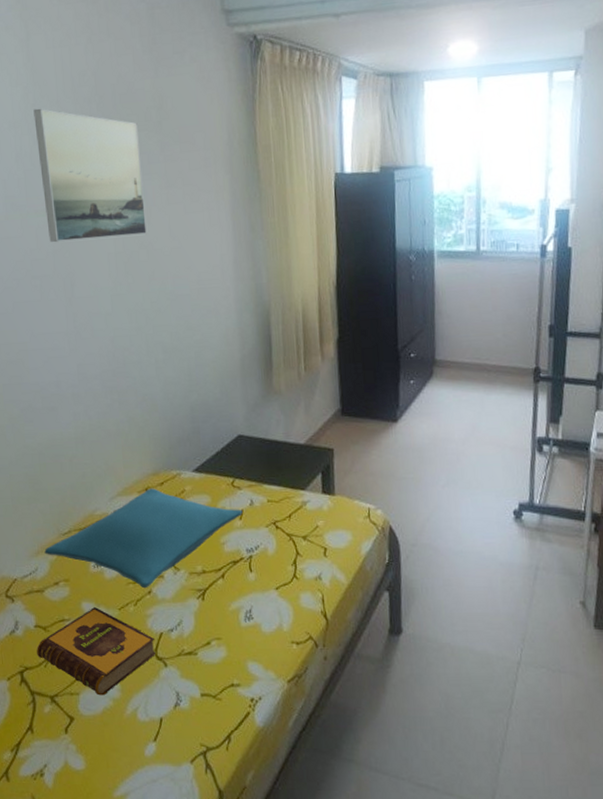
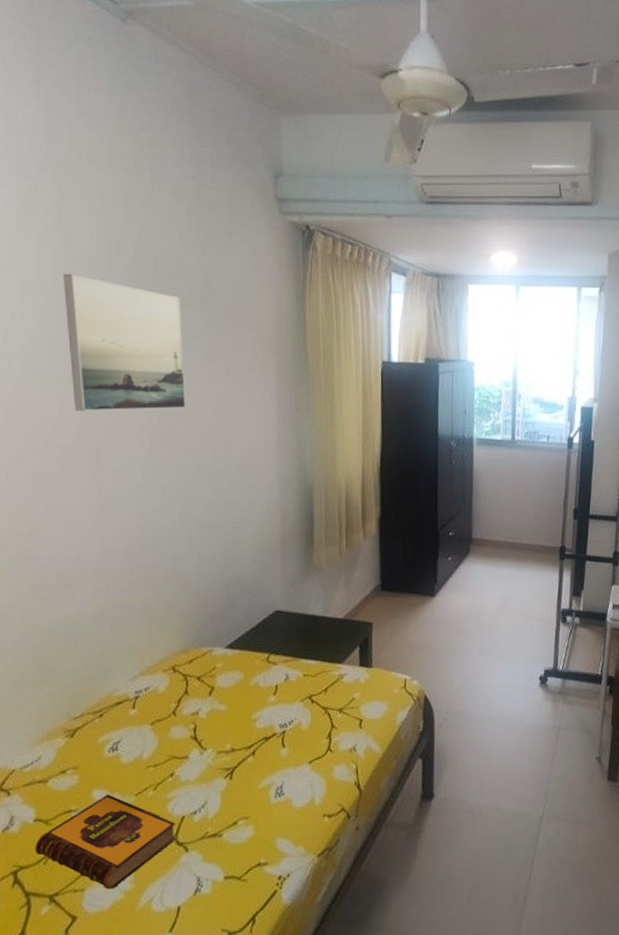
pillow: present [44,488,243,589] -> none [51,666,277,771]

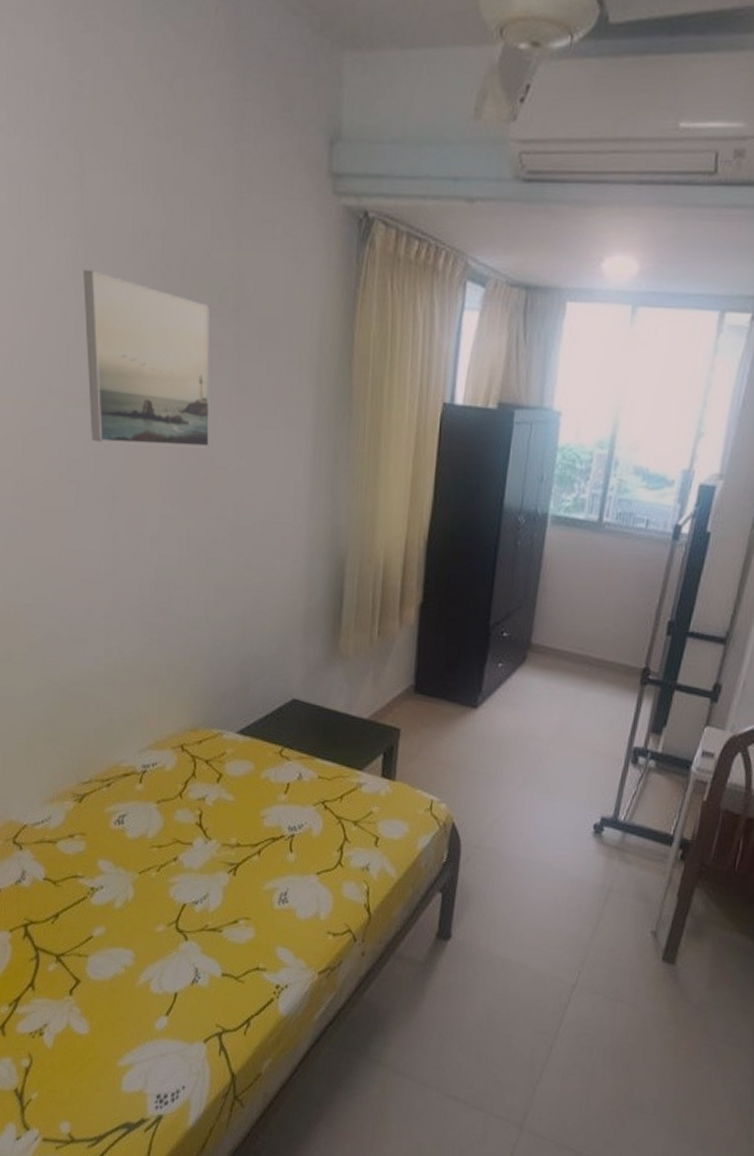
hardback book: present [35,795,176,890] -> none [44,867,177,962]

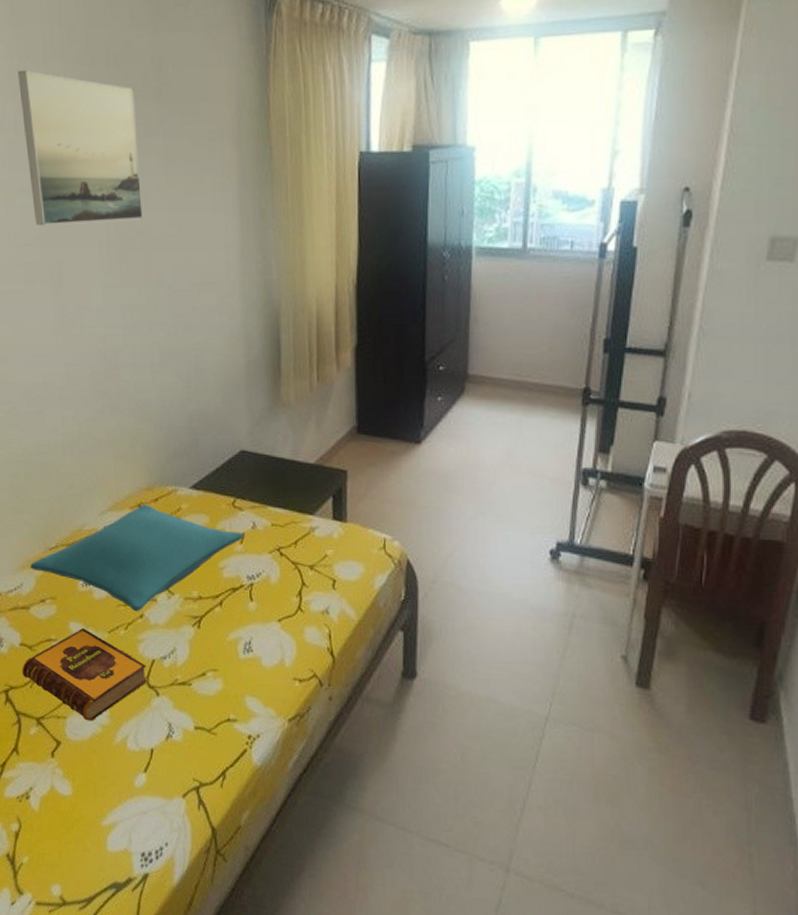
hardback book: none [44,867,177,962] -> present [22,628,147,721]
pillow: none [60,745,289,855] -> present [30,504,244,612]

